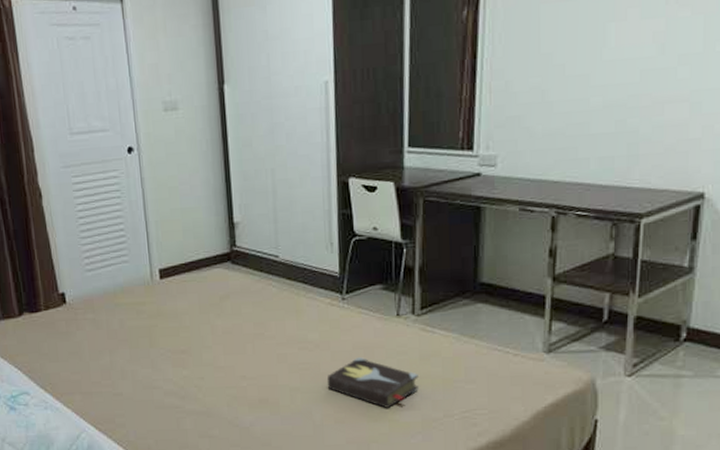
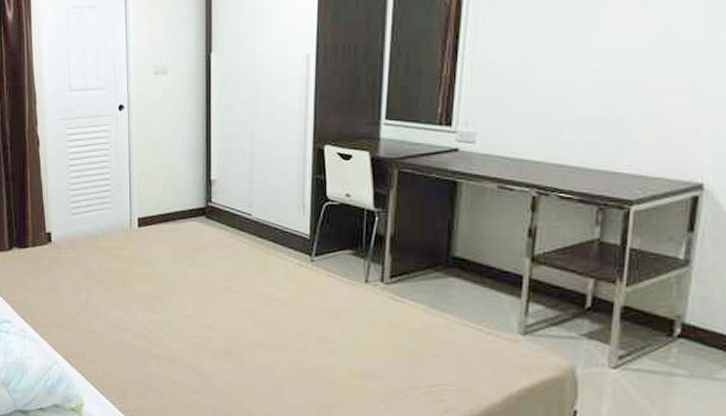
hardback book: present [327,356,419,408] -> none [291,318,384,373]

